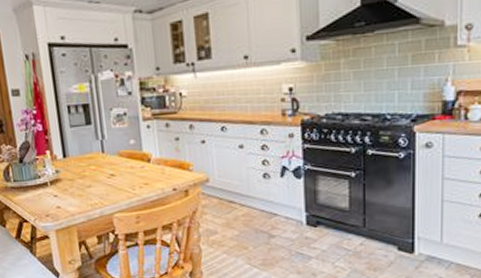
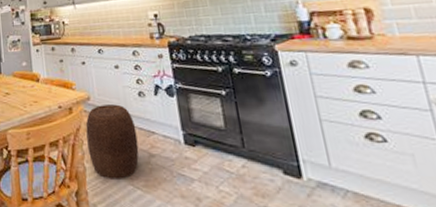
stool: none [203,186,259,260] -> present [85,104,139,179]

